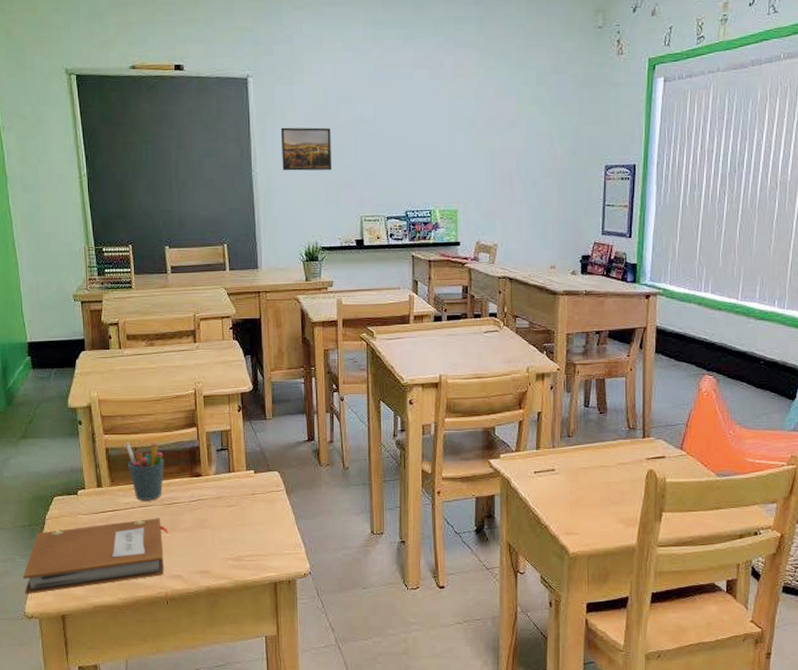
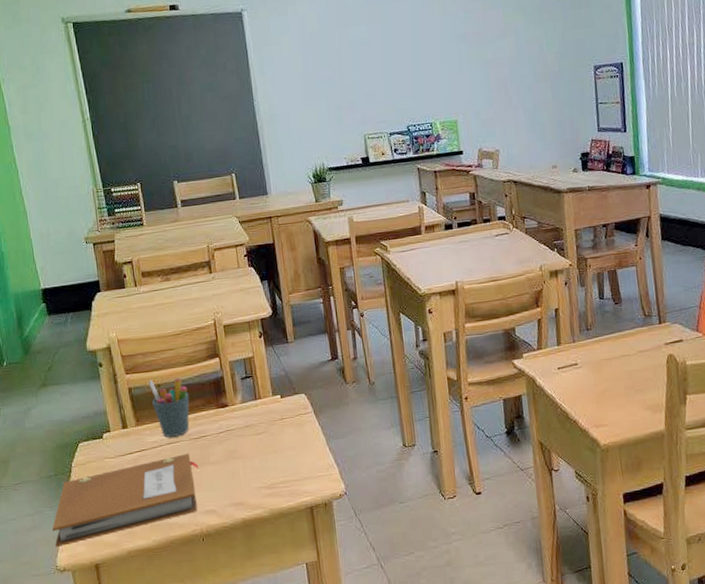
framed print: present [280,127,331,171] -> none [278,53,332,98]

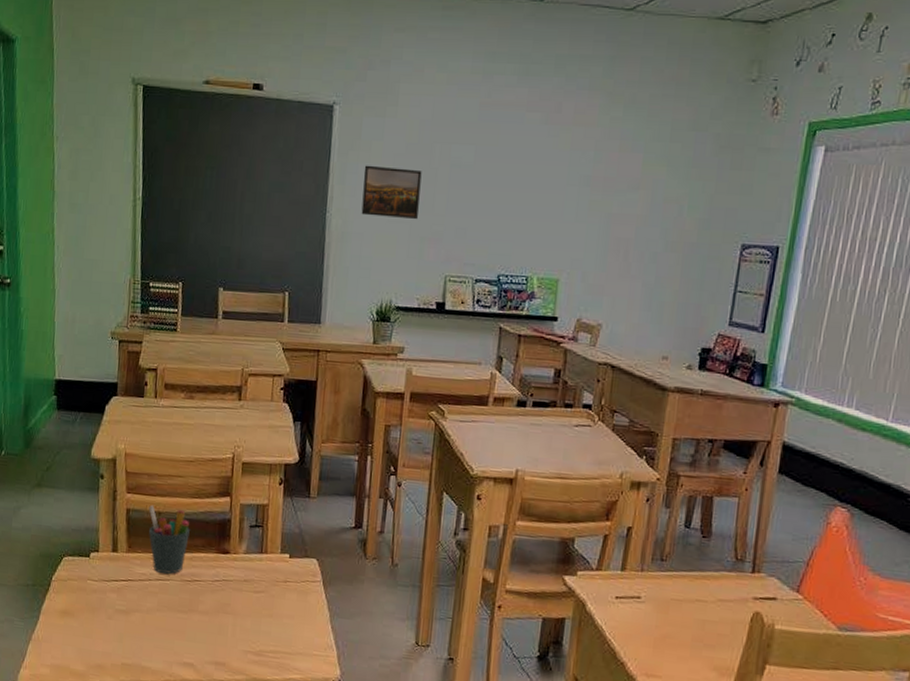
notebook: present [51,453,199,548] -> none [19,593,185,663]
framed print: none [278,53,332,98] -> present [361,165,422,220]

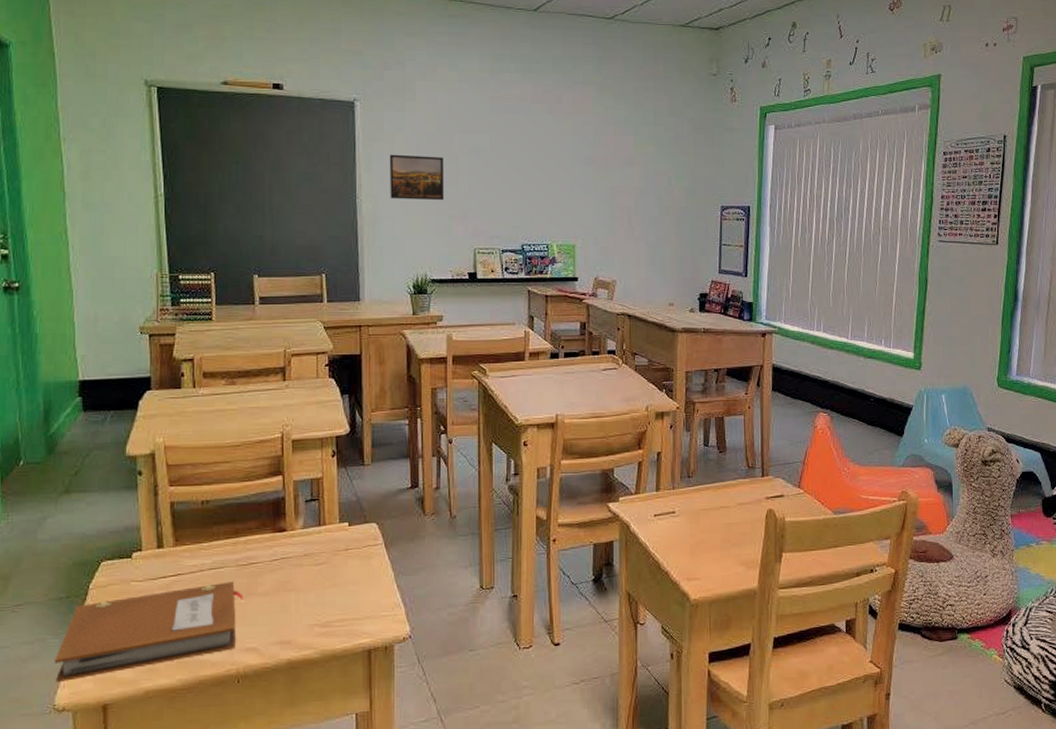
notebook: none [19,593,185,663] -> present [53,581,243,683]
pen holder: present [148,504,190,574] -> none [195,494,242,561]

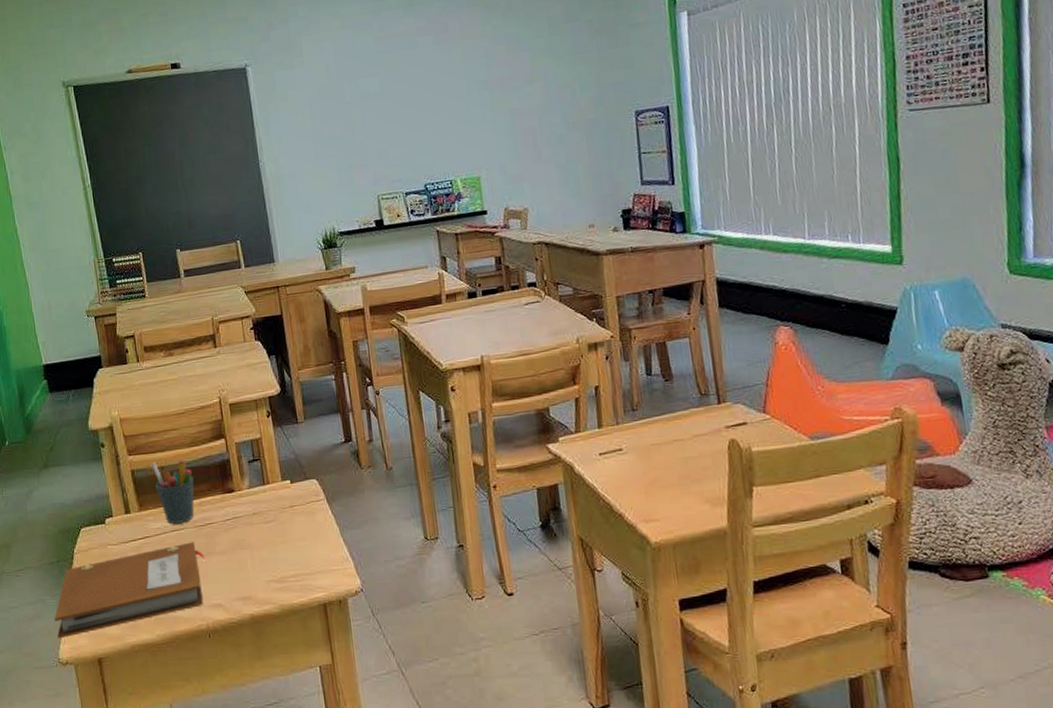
pen holder: none [195,494,242,561] -> present [151,461,194,524]
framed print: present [389,154,444,201] -> none [284,108,342,158]

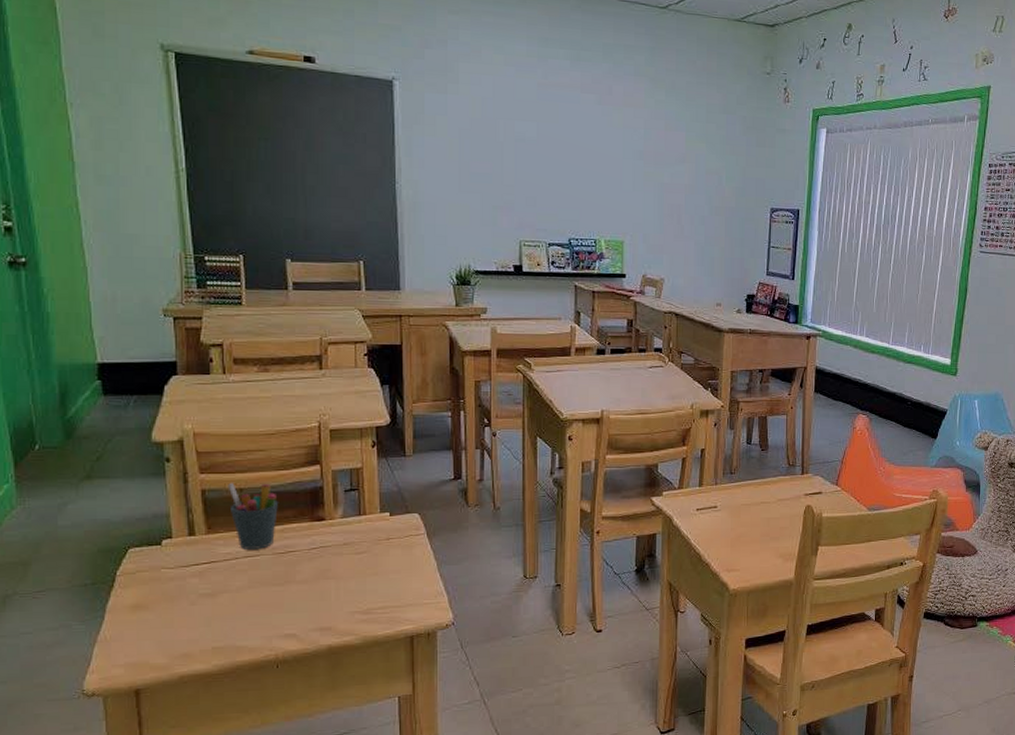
notebook: present [54,542,205,639] -> none [80,569,281,669]

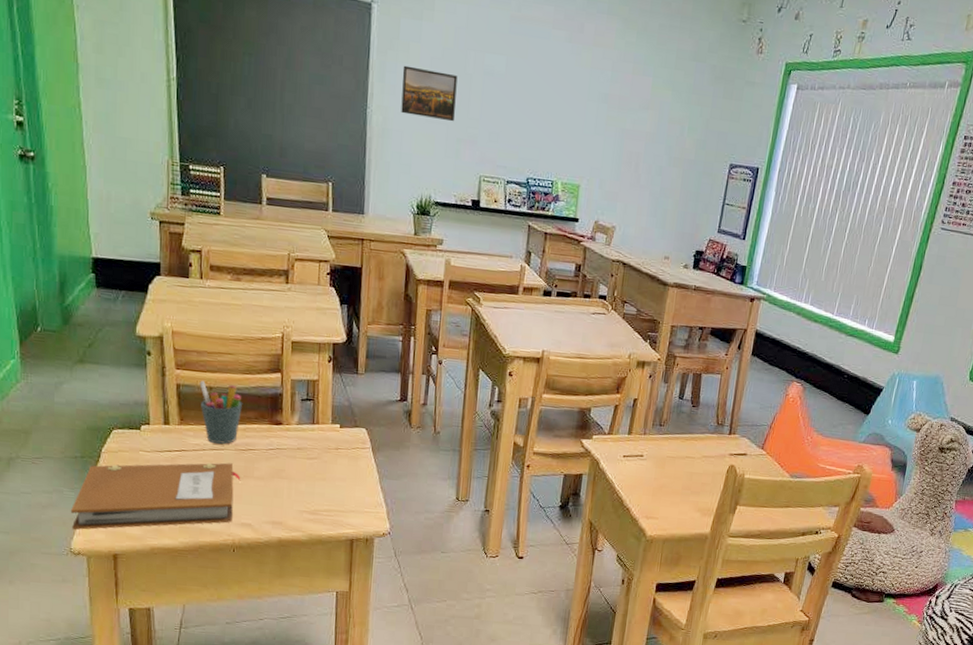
notebook: none [80,569,281,669] -> present [70,462,241,531]
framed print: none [430,138,488,190] -> present [401,65,458,122]

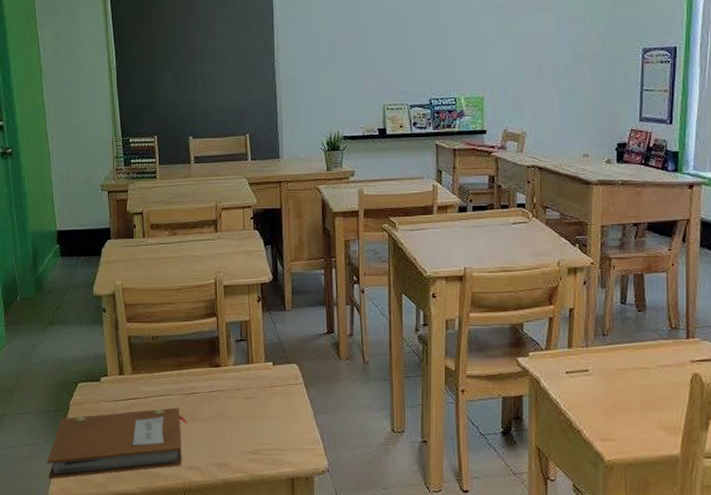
pen holder: present [199,380,242,444] -> none [147,330,184,389]
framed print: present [401,65,458,122] -> none [303,16,354,61]

